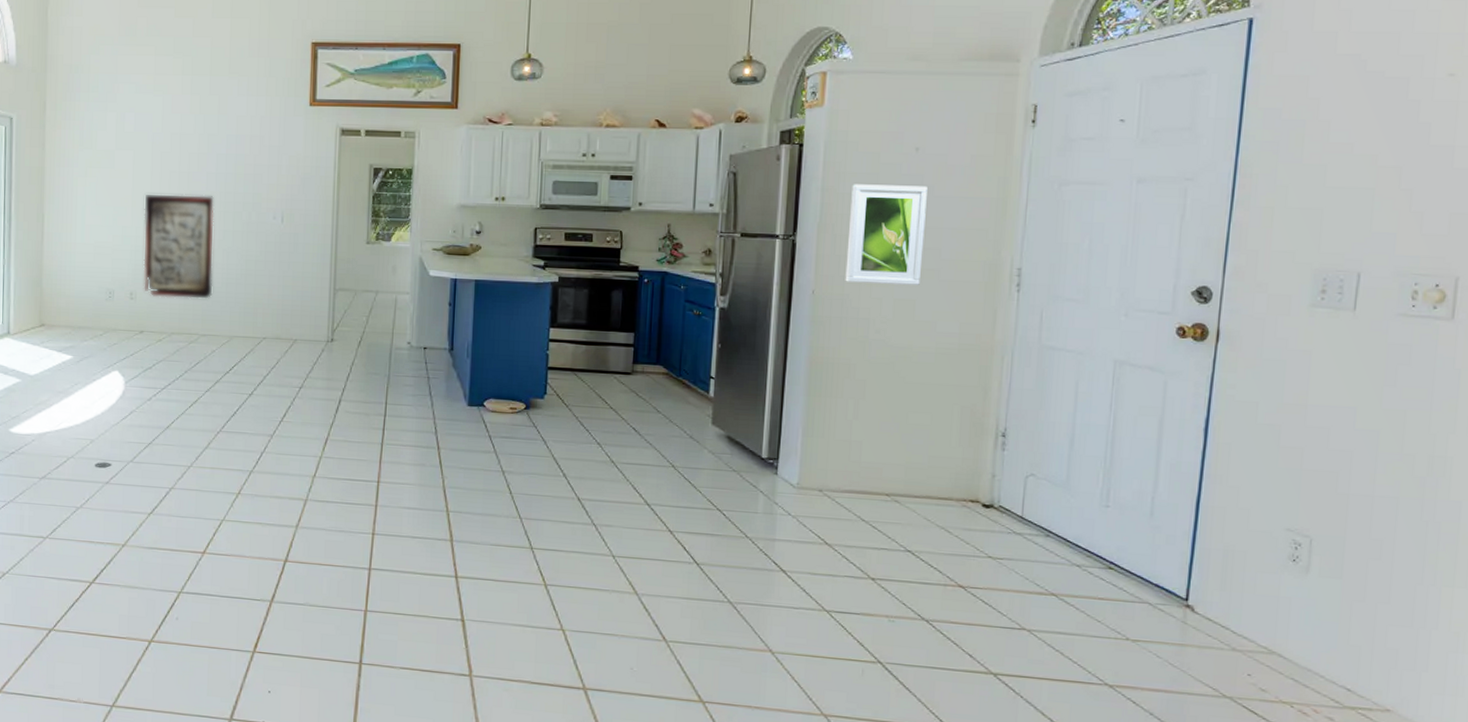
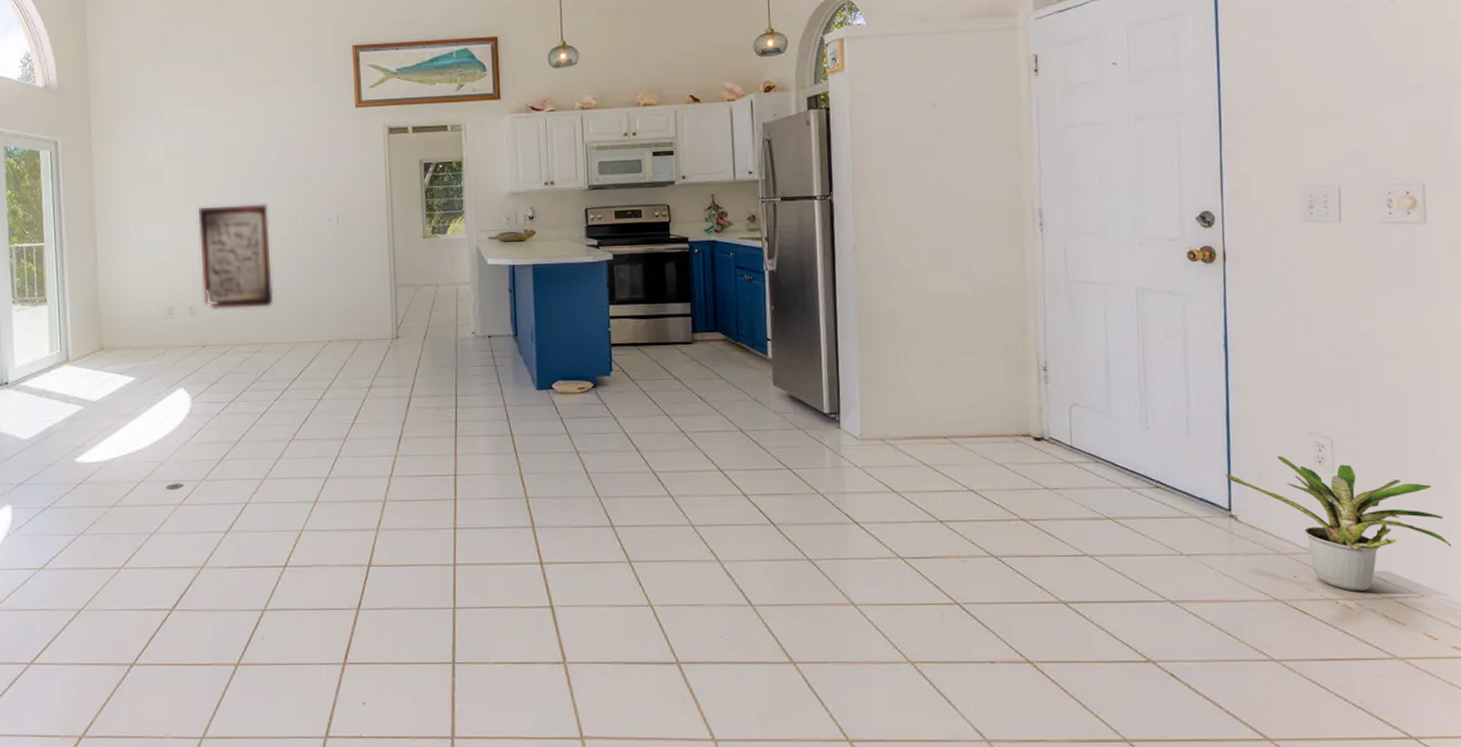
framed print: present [845,184,927,285] -> none [879,139,951,236]
potted plant: none [1187,549,1429,698] -> present [1226,456,1451,592]

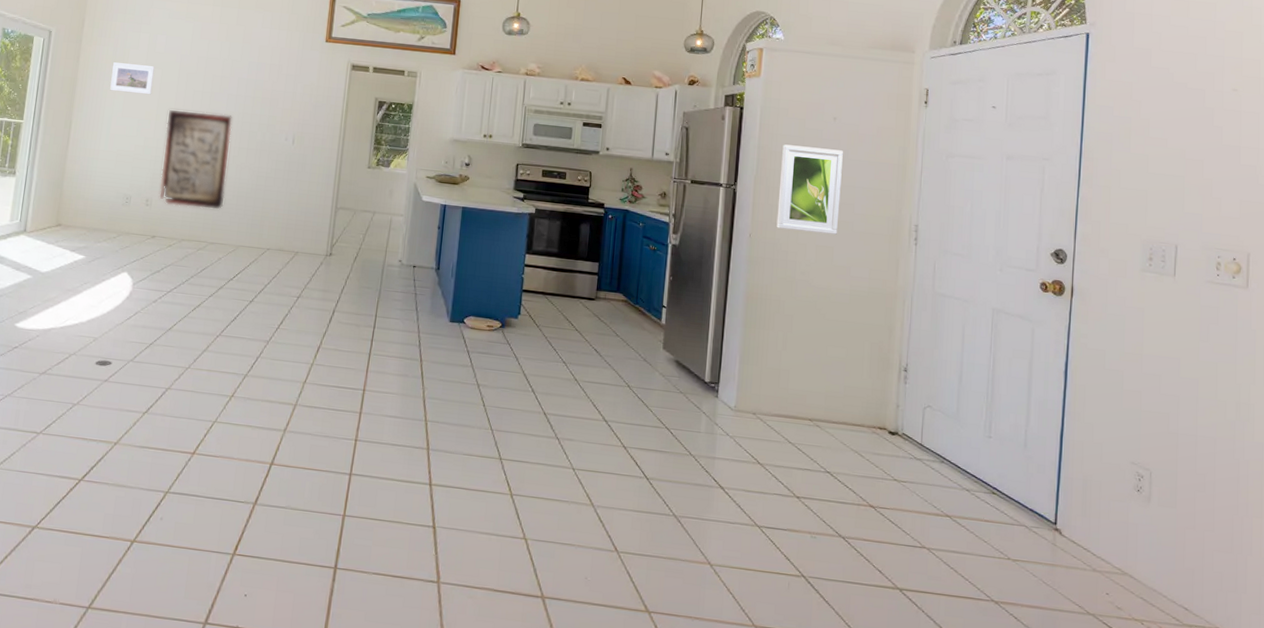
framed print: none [130,163,177,197] -> present [110,62,155,95]
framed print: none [879,139,951,236] -> present [776,144,843,235]
potted plant: present [1226,456,1451,592] -> none [1055,480,1247,617]

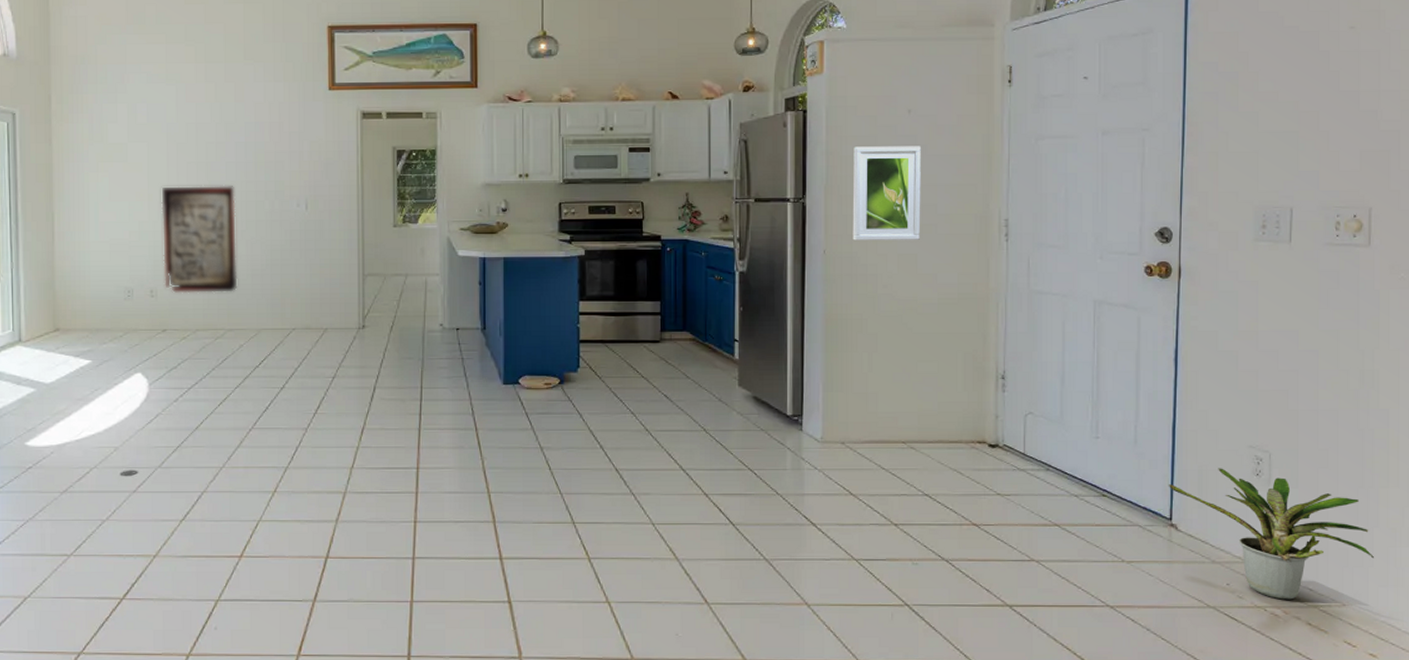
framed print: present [110,62,155,95] -> none [91,140,140,174]
potted plant: none [1055,480,1247,617] -> present [1169,468,1374,600]

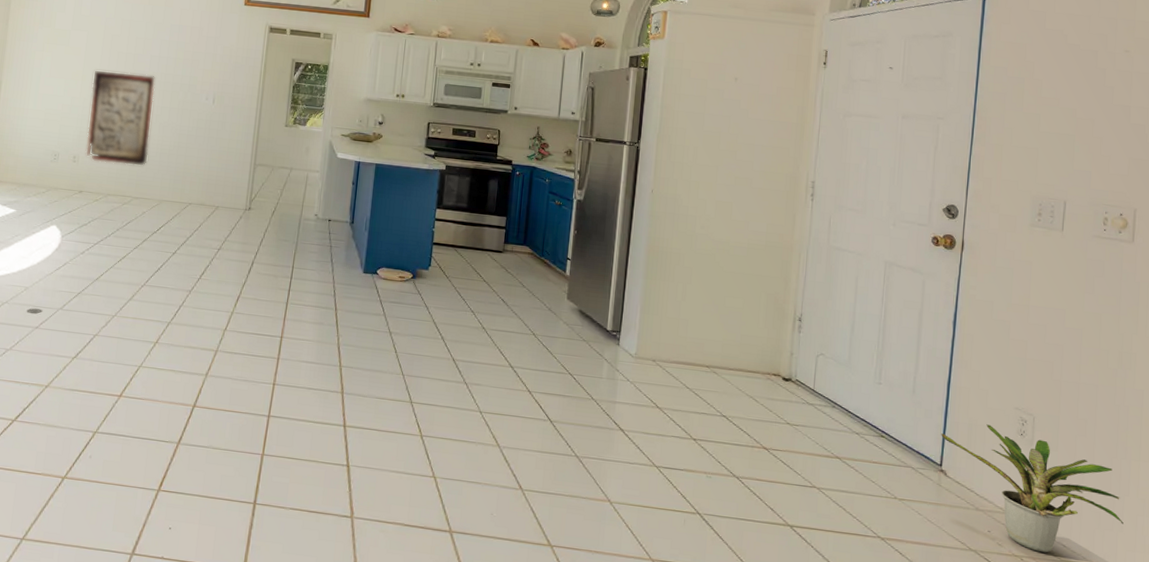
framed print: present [852,146,921,240] -> none [678,104,743,191]

